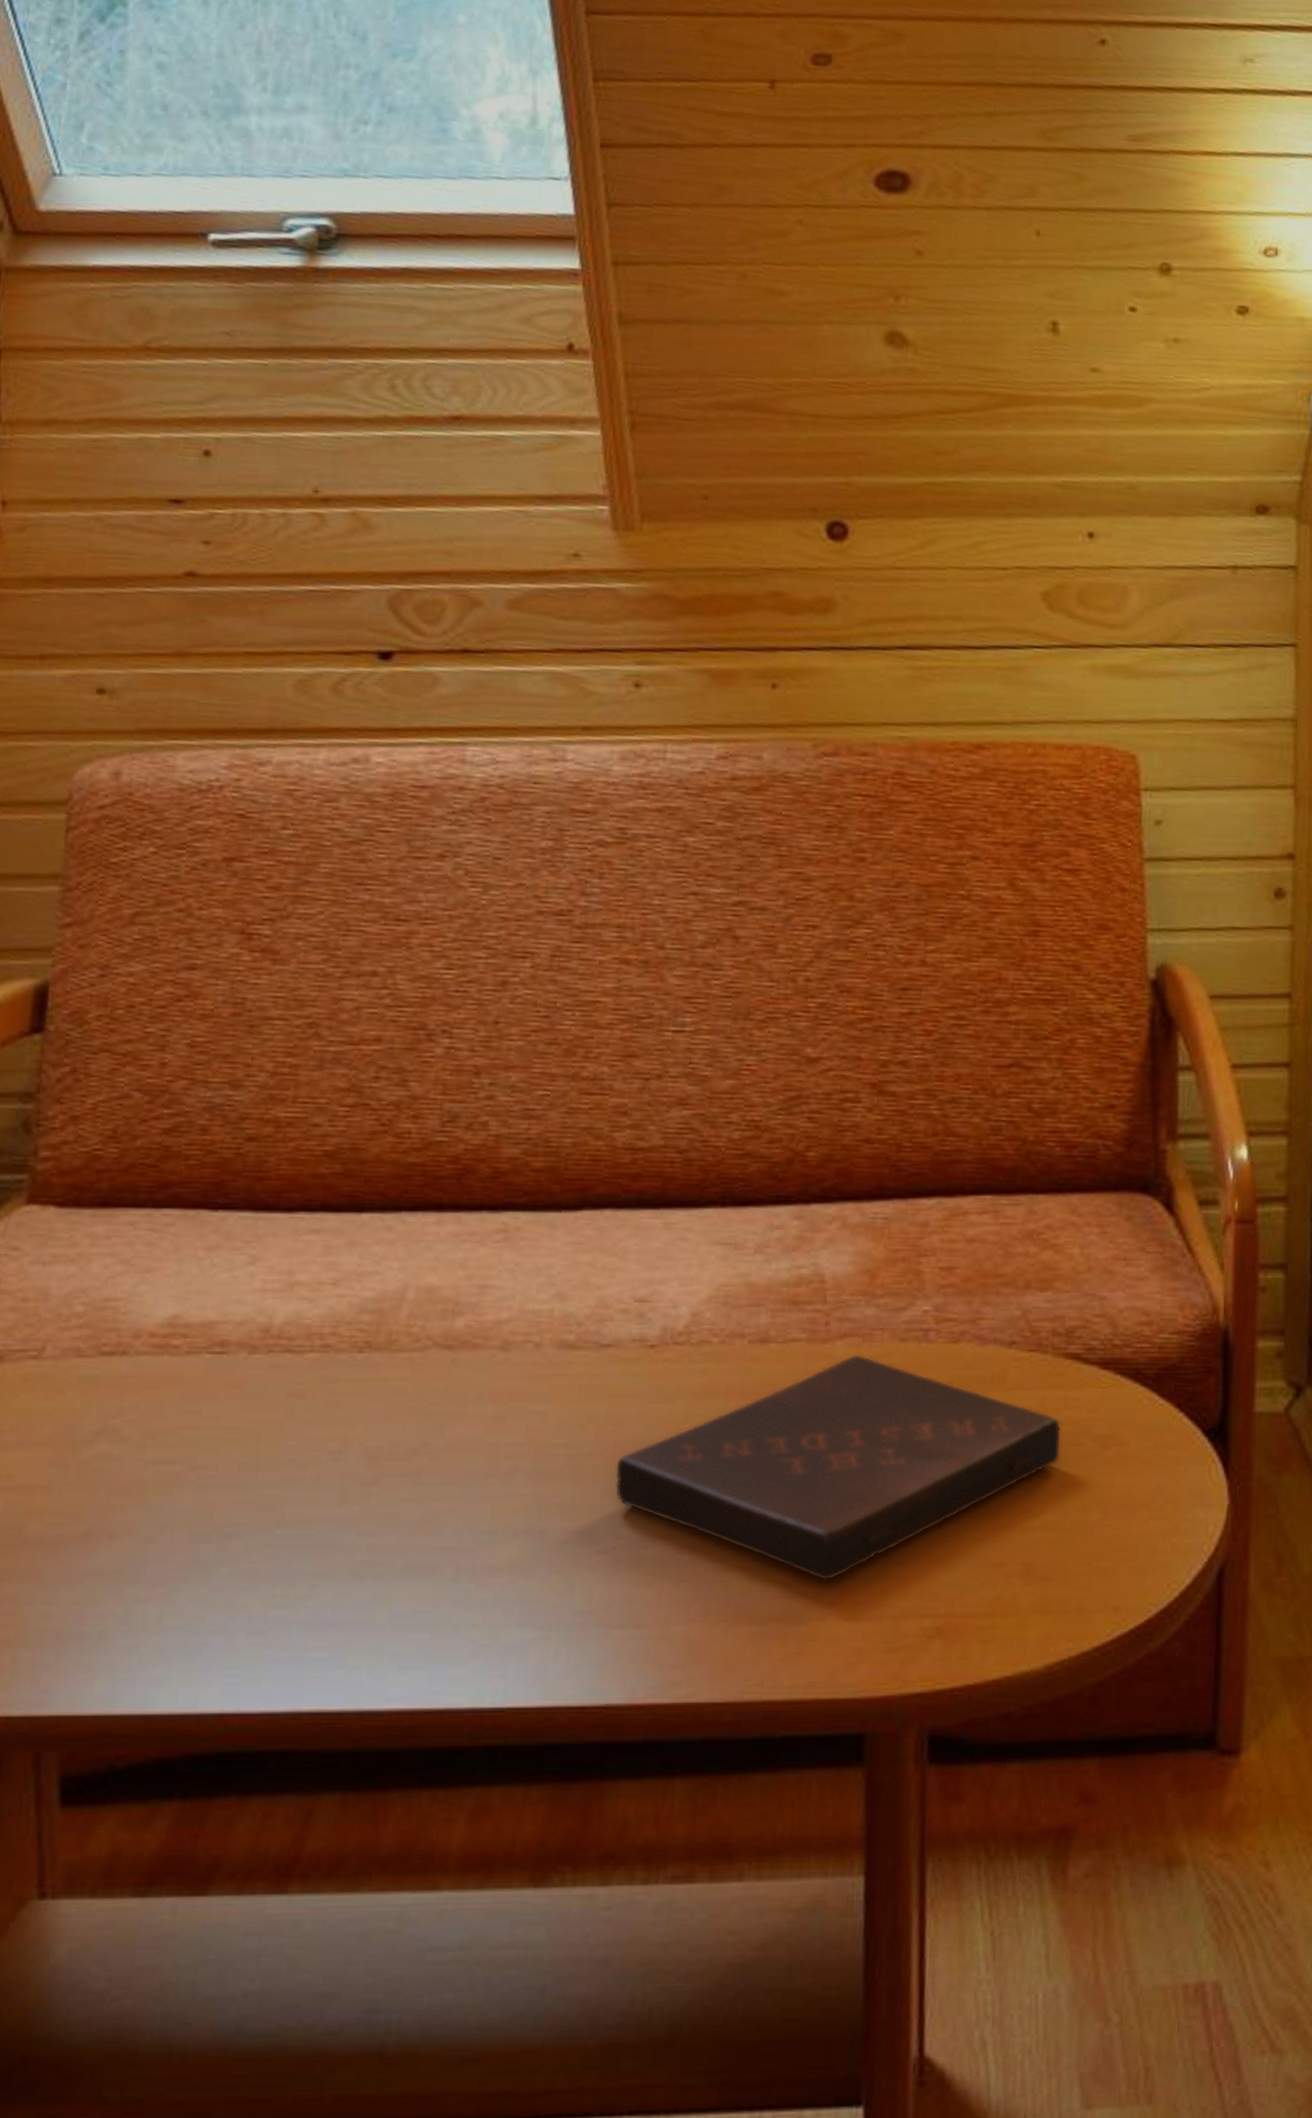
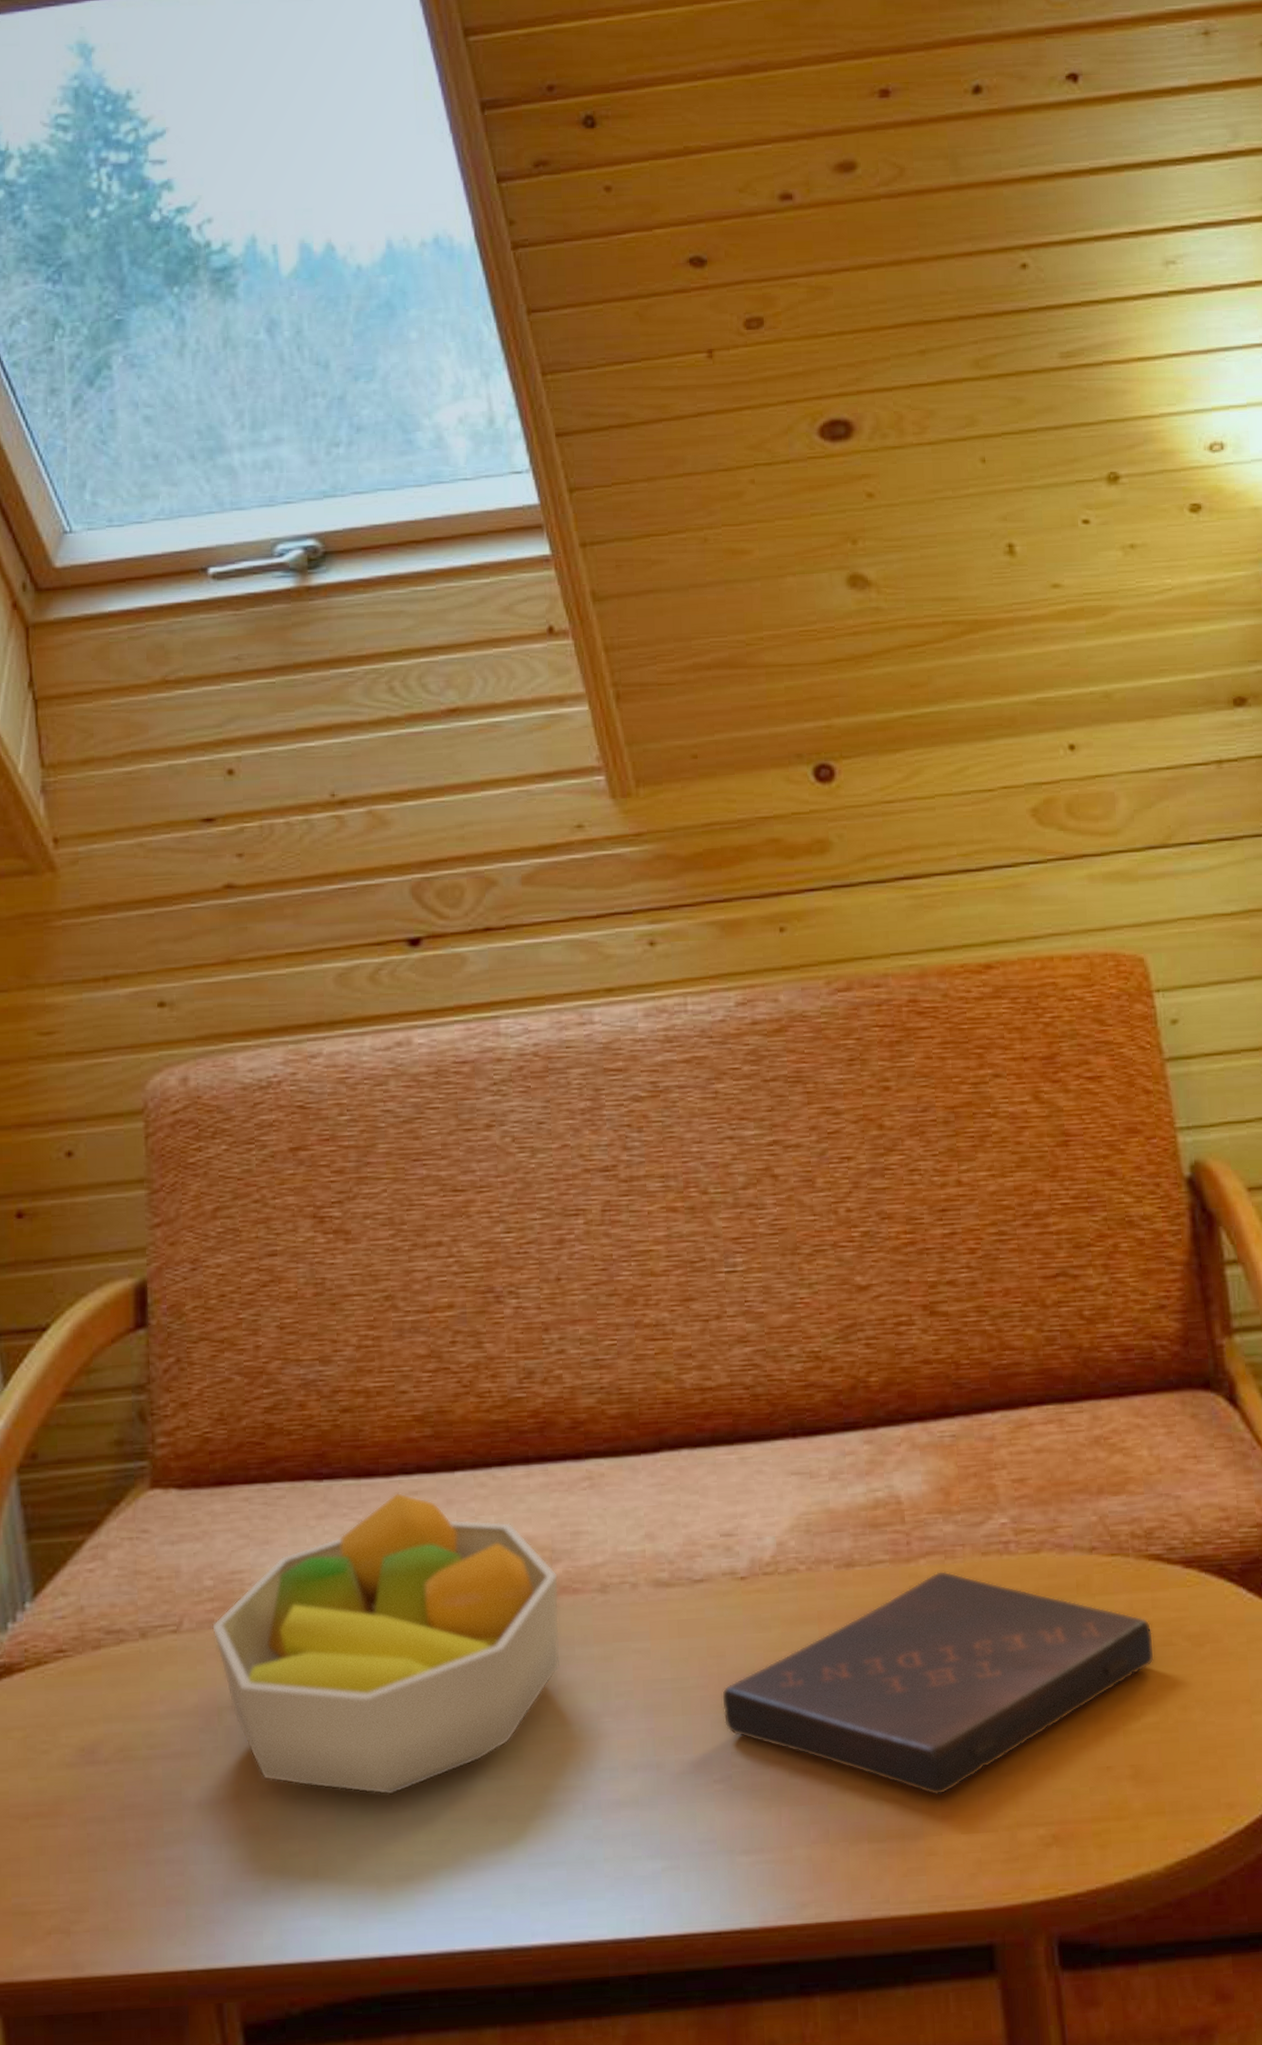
fruit bowl: none [77,1229,460,1545] -> present [212,1492,561,1795]

